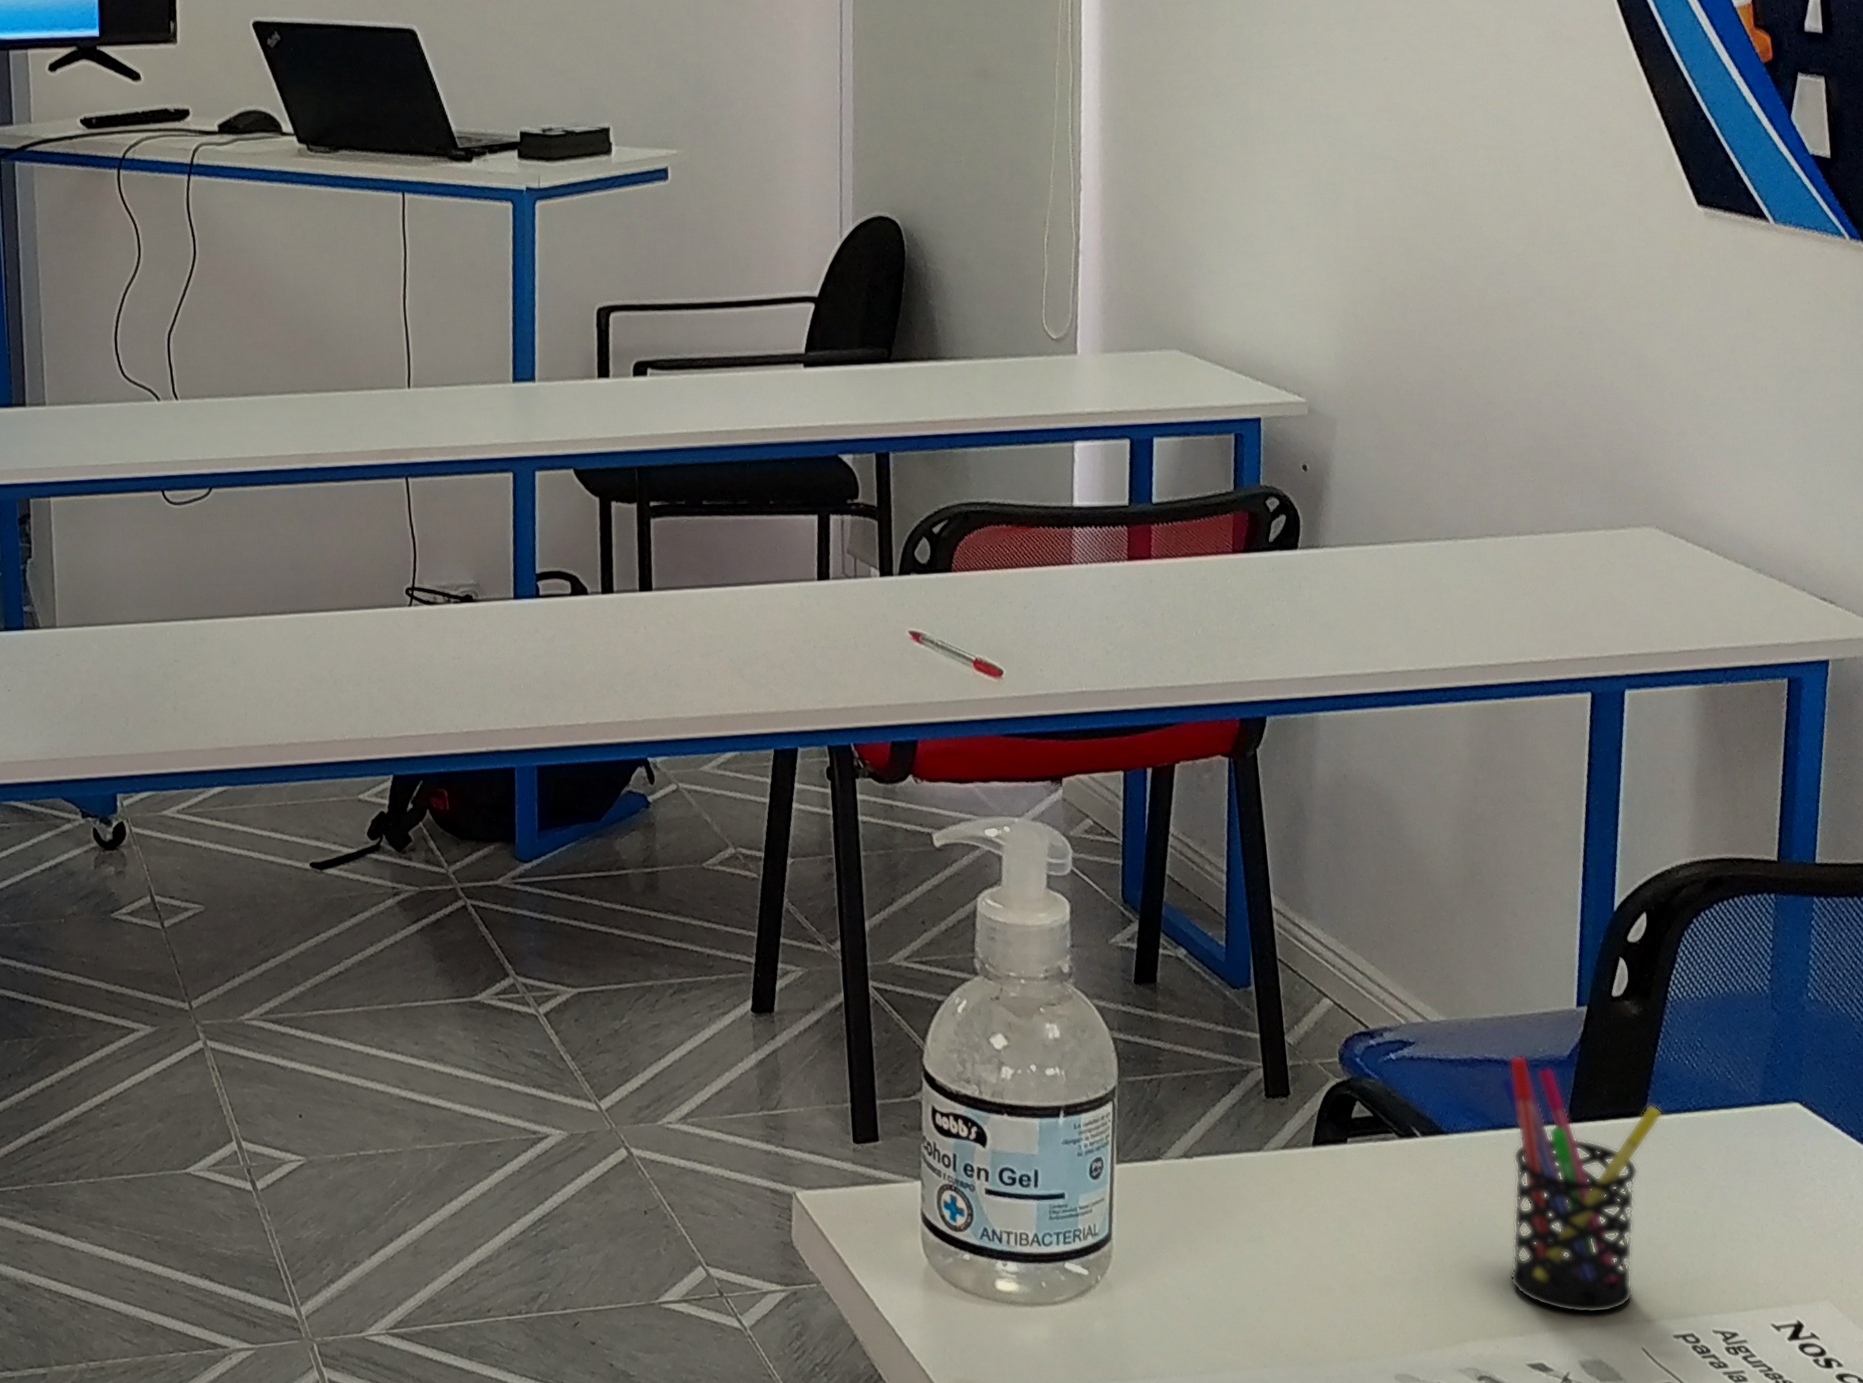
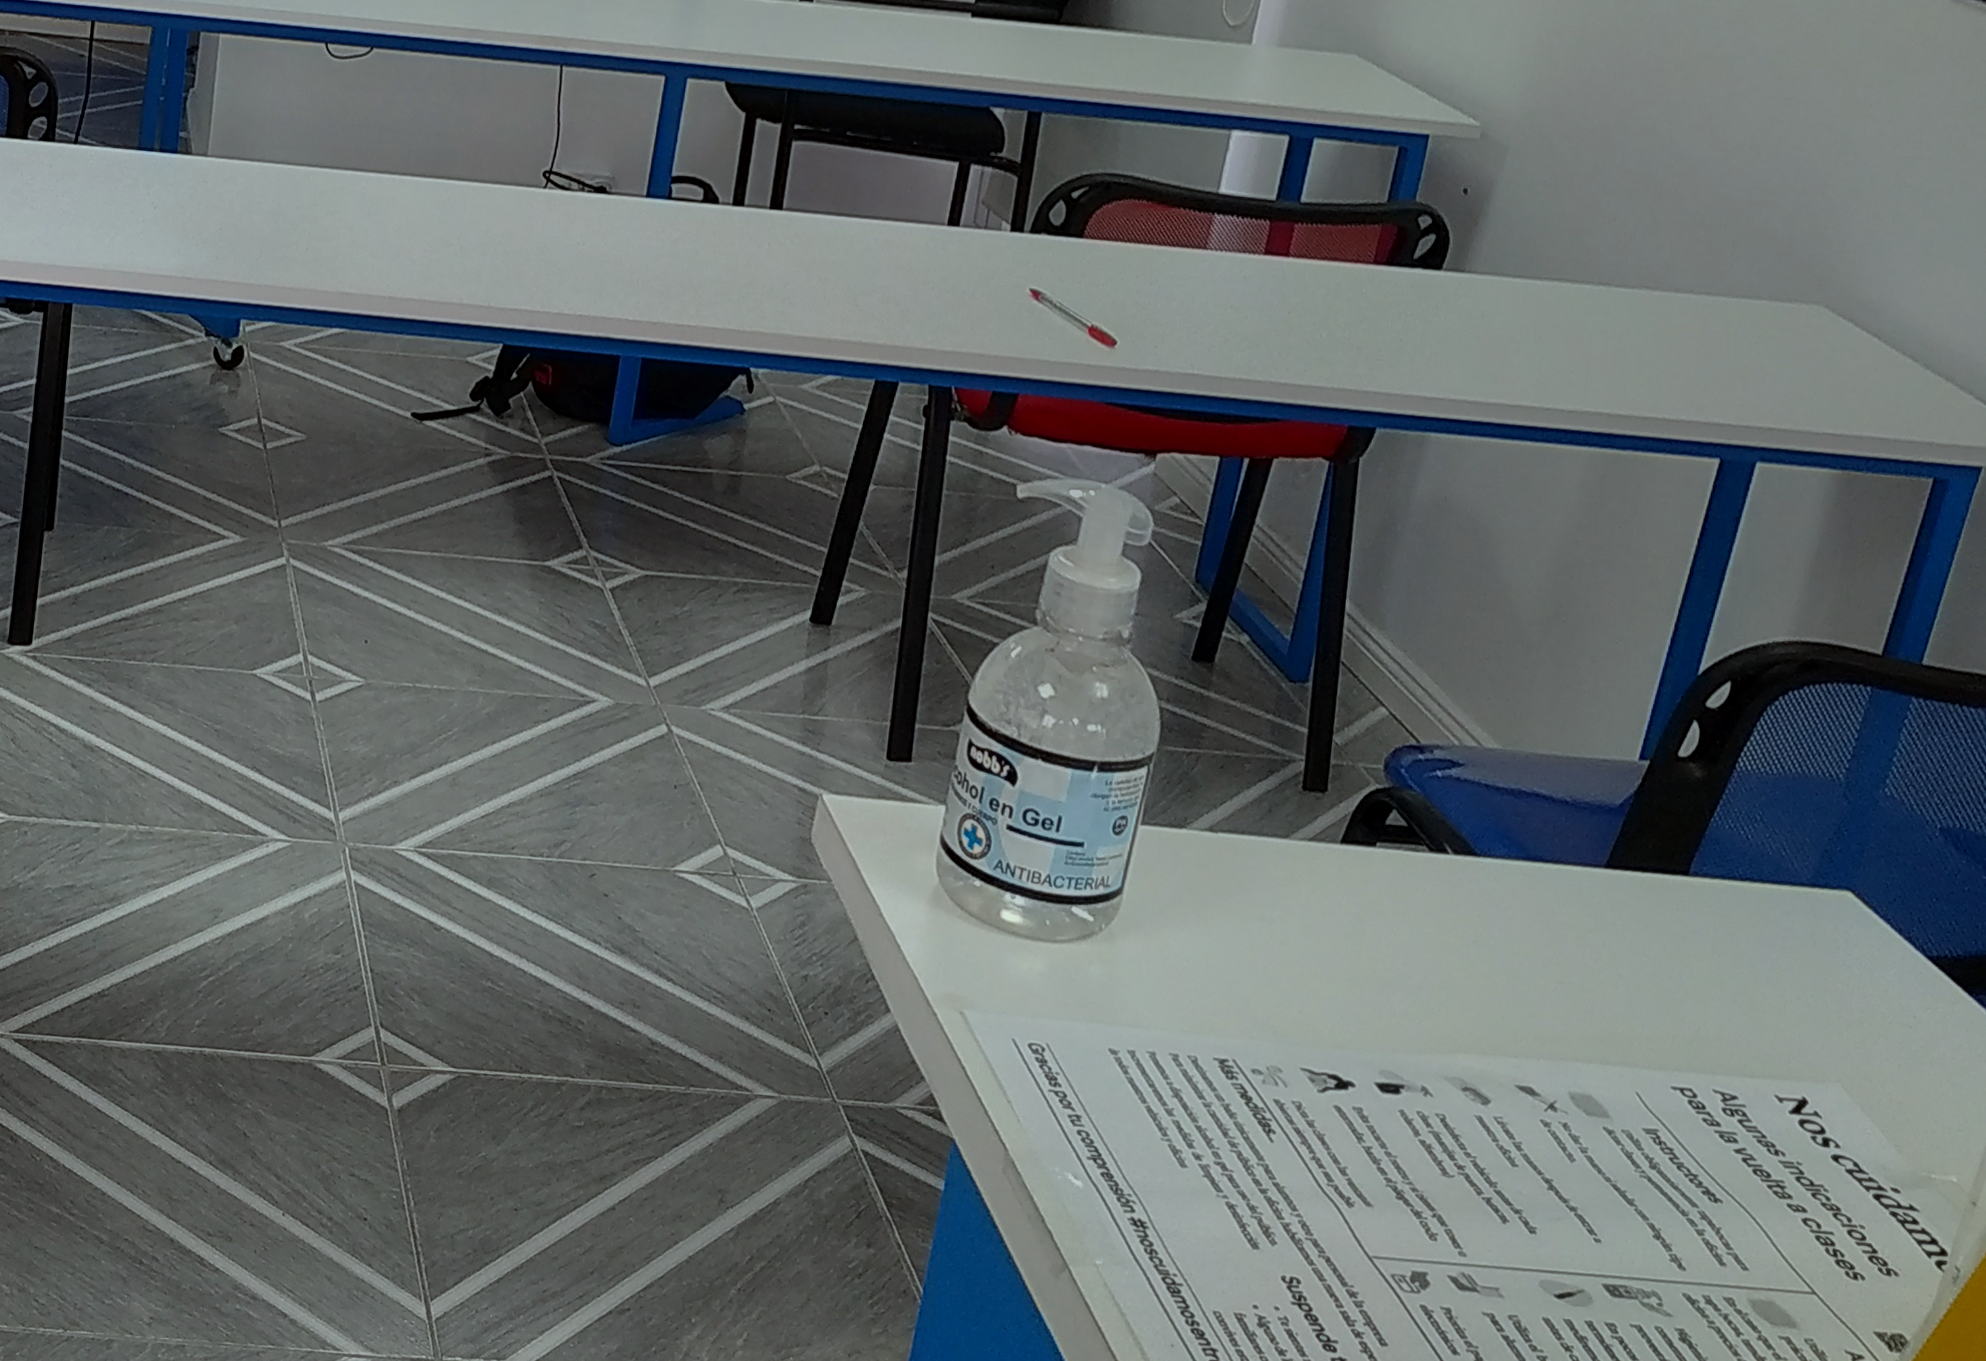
pen holder: present [1499,1055,1663,1314] -> none [1515,794,1707,1053]

